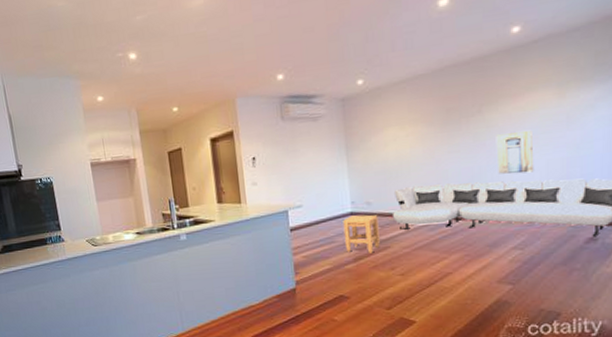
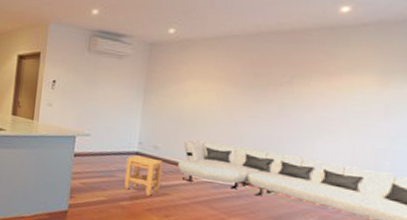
wall art: present [496,129,534,174] -> none [298,109,344,155]

